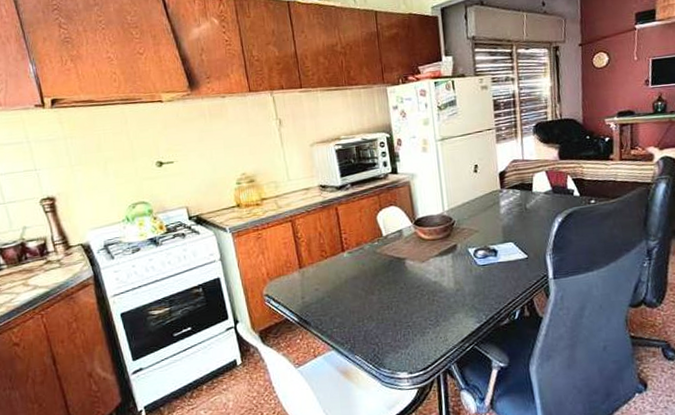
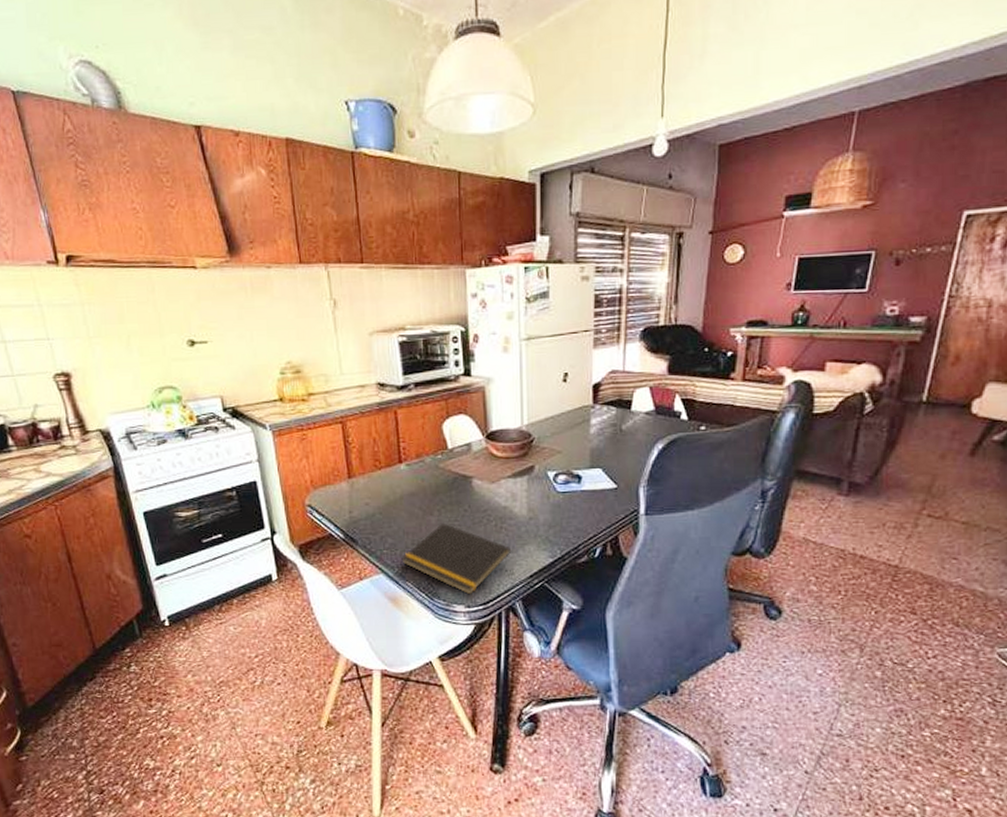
notepad: none [349,300,443,362] -> present [401,522,511,595]

